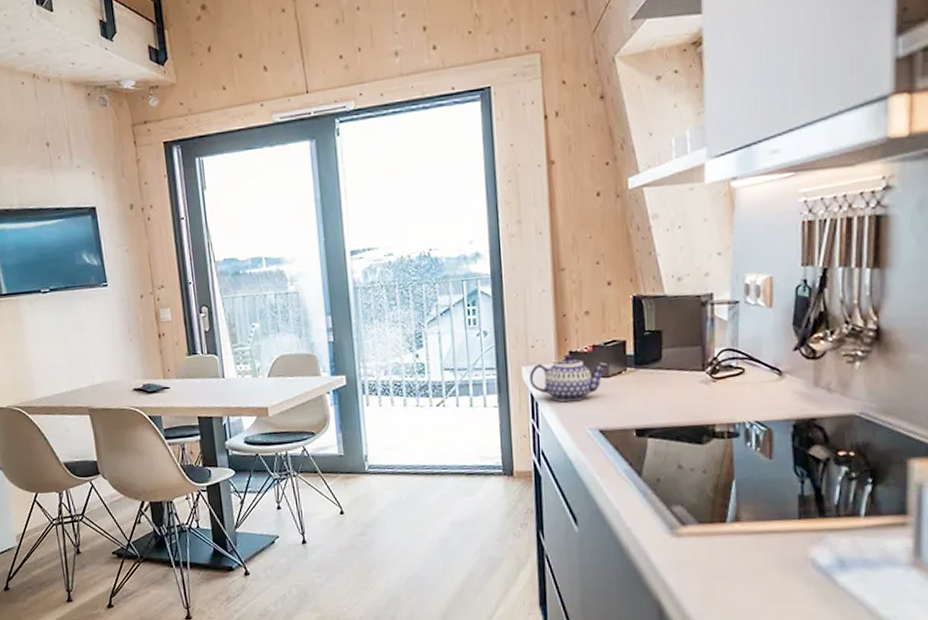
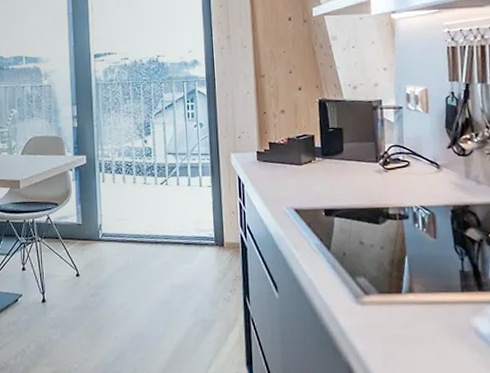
teapot: present [529,354,608,402] -> none [237,145,301,185]

